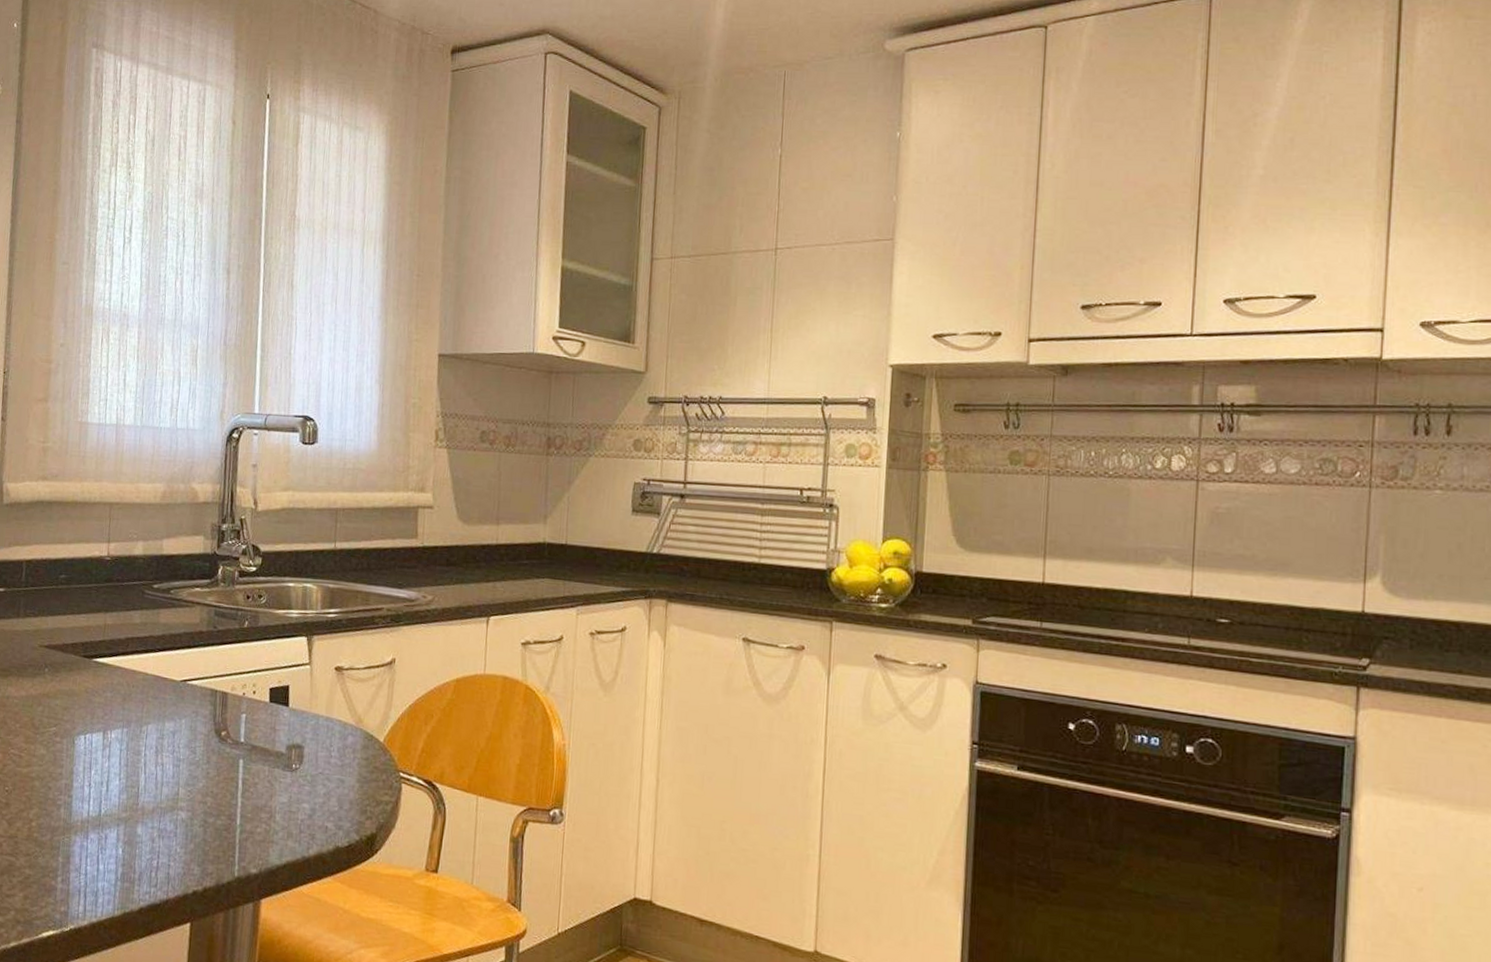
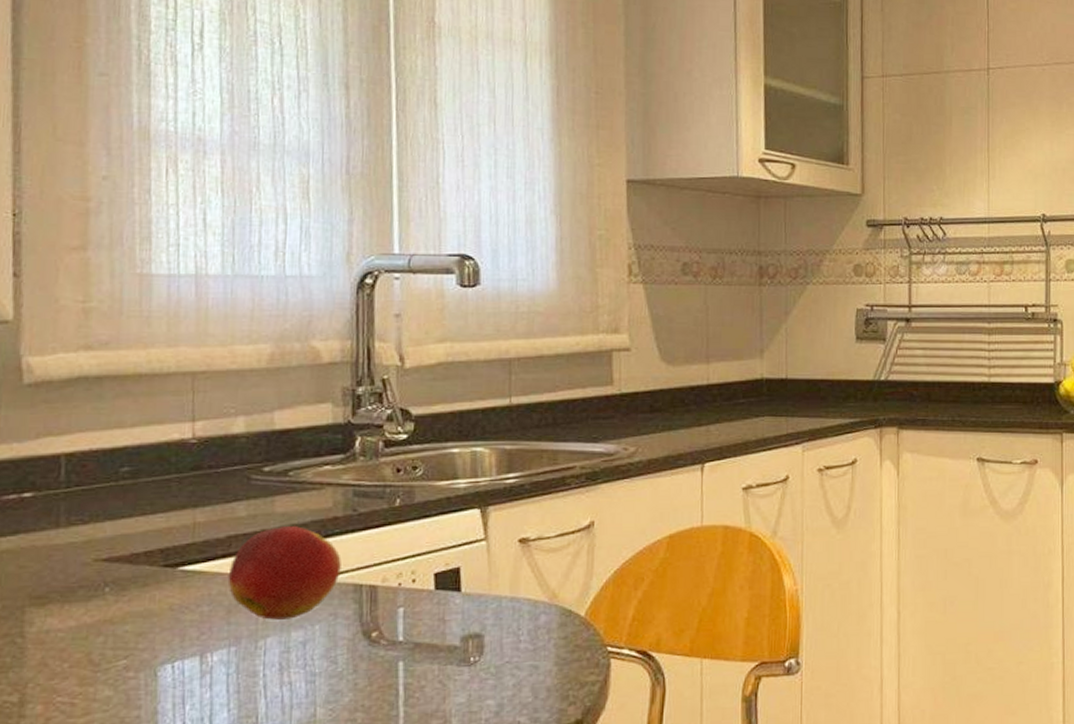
apple: none [124,634,204,712] -> present [227,526,341,620]

